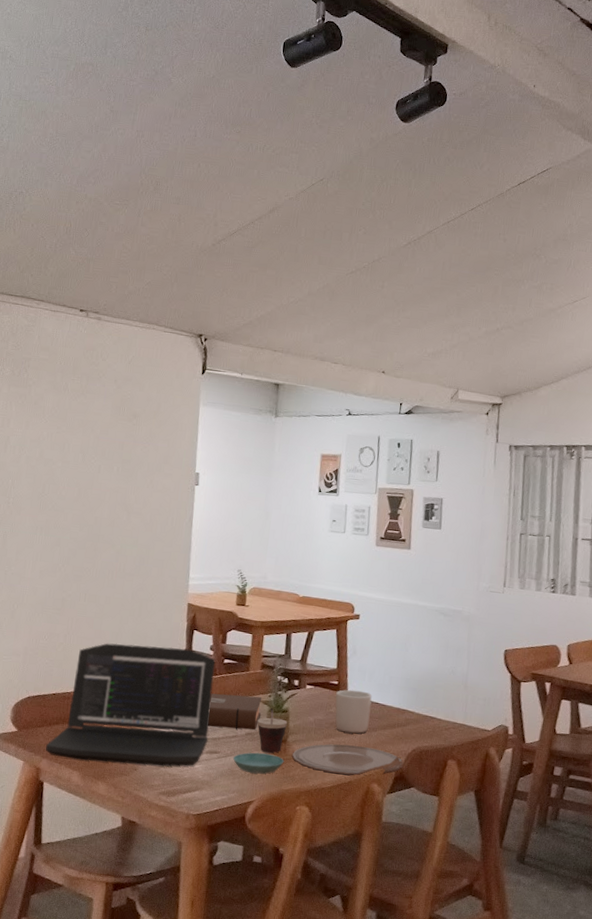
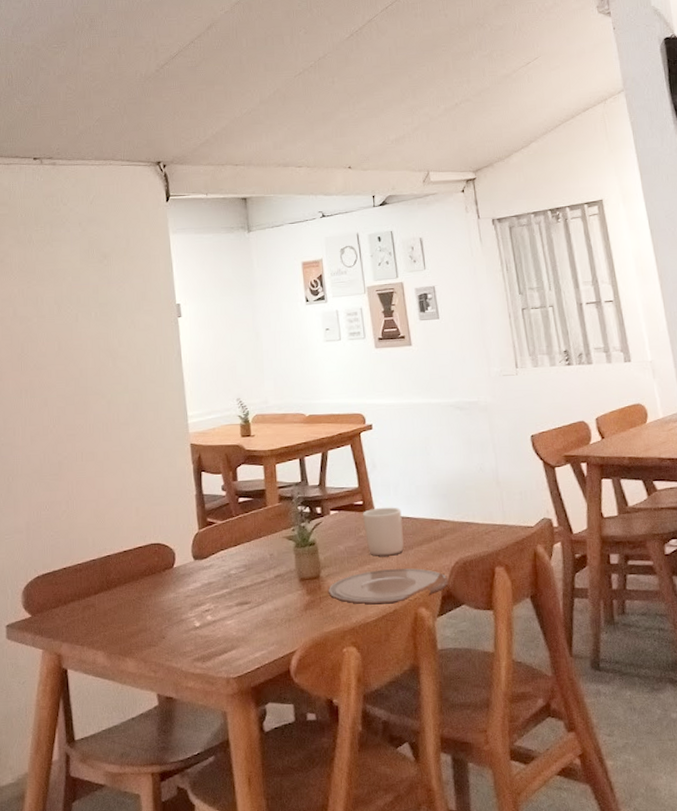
laptop: present [46,643,216,767] -> none [64,493,236,638]
book: present [208,693,263,730] -> none [230,532,287,576]
saucer: present [233,752,284,774] -> none [266,595,321,619]
cup: present [257,708,288,753] -> none [285,542,318,594]

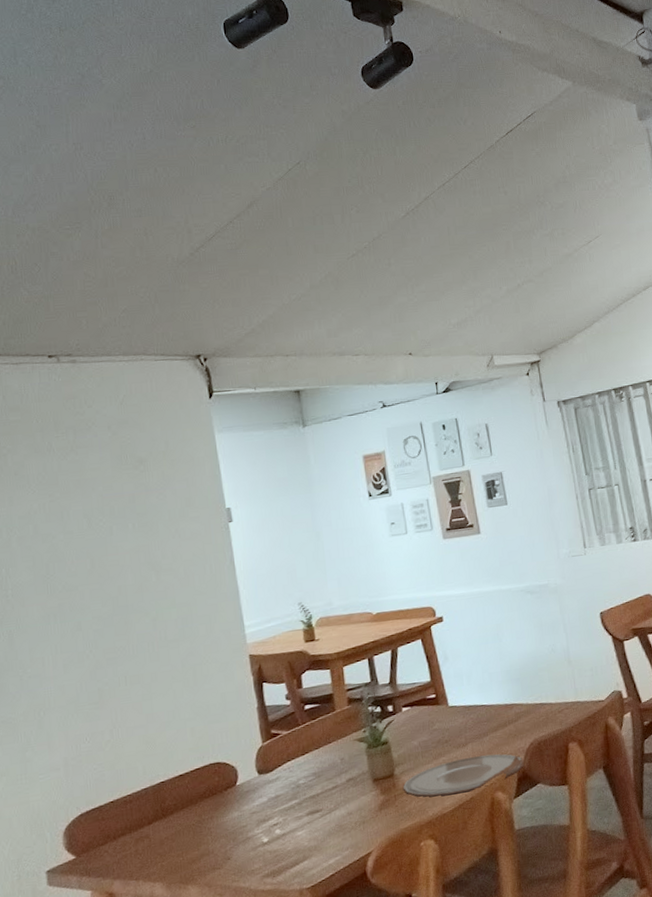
mug: present [363,507,404,556] -> none [436,696,479,748]

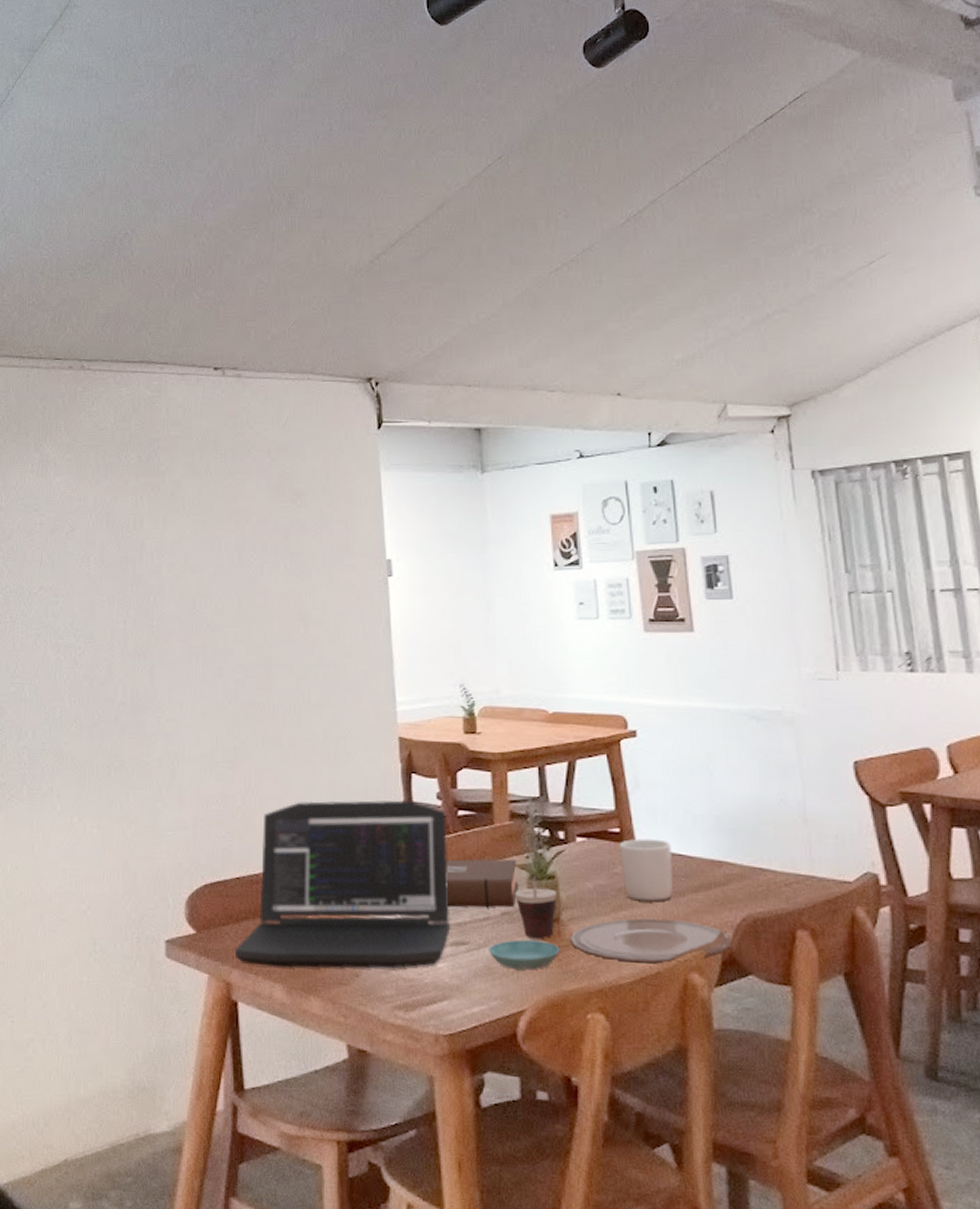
laptop: none [115,705,306,873] -> present [235,800,451,968]
book: none [297,735,359,785] -> present [446,858,518,908]
saucer: none [339,794,396,823] -> present [489,939,560,970]
cup: none [357,743,391,795] -> present [515,873,558,939]
mug: none [436,696,479,748] -> present [620,838,673,902]

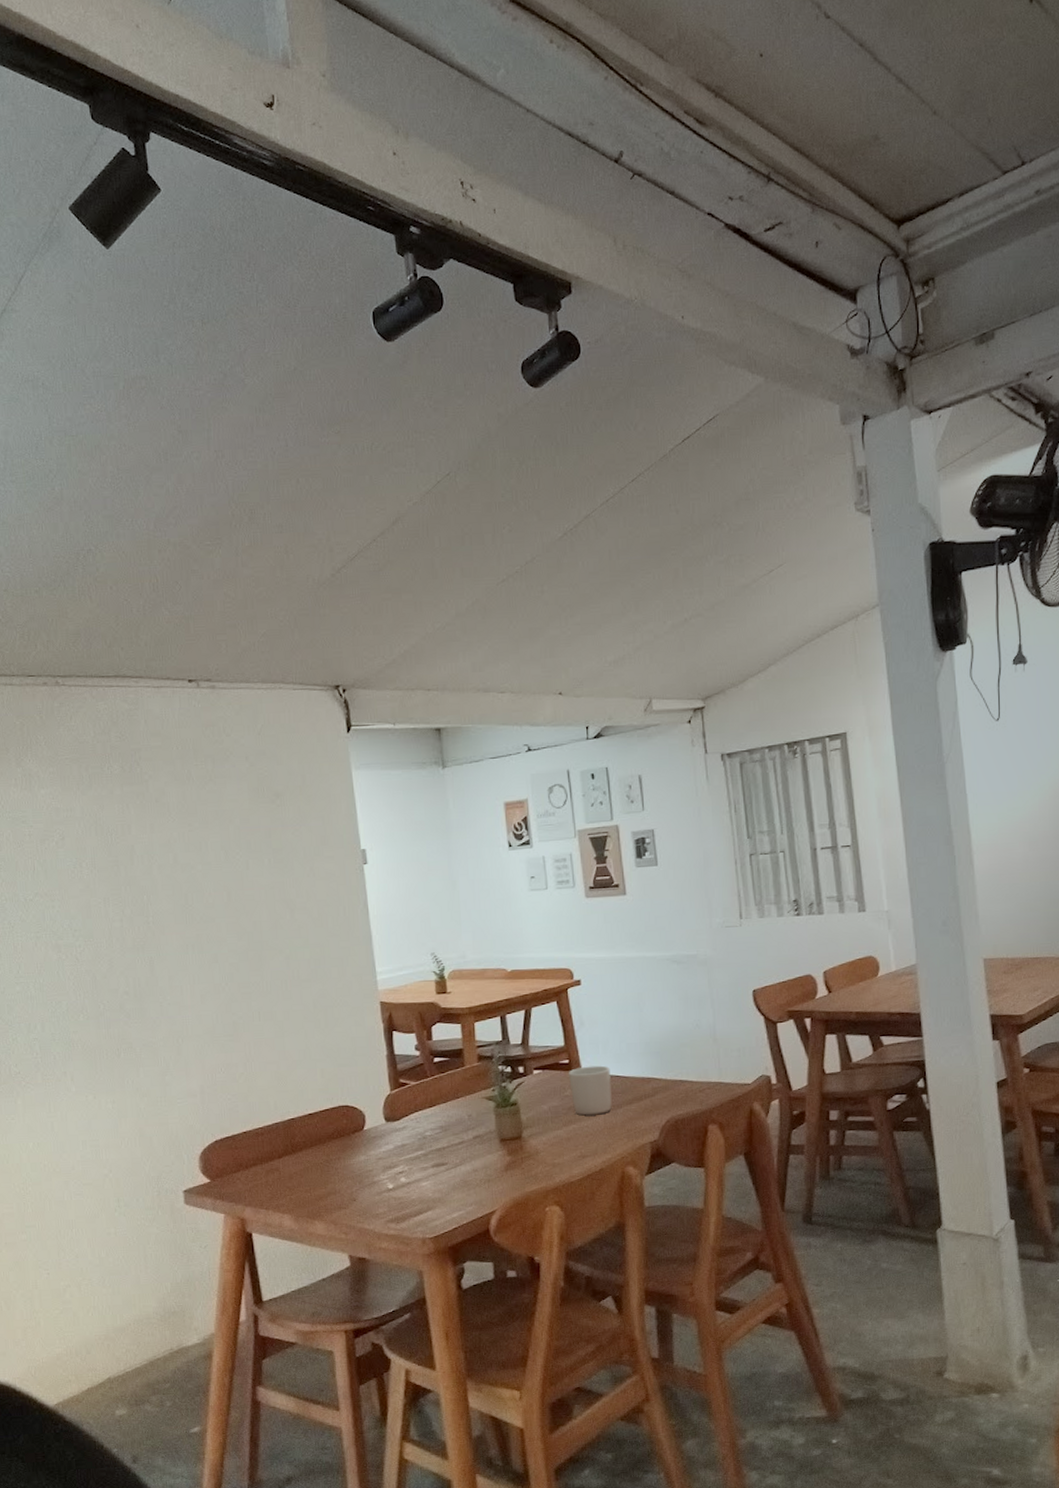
laptop: present [235,800,451,968] -> none [247,1054,432,1201]
book: present [446,858,518,908] -> none [425,1092,487,1137]
saucer: present [489,939,560,970] -> none [464,1155,523,1180]
cup: present [515,873,558,939] -> none [484,1103,519,1154]
plate: present [569,918,732,963] -> none [530,1127,659,1164]

